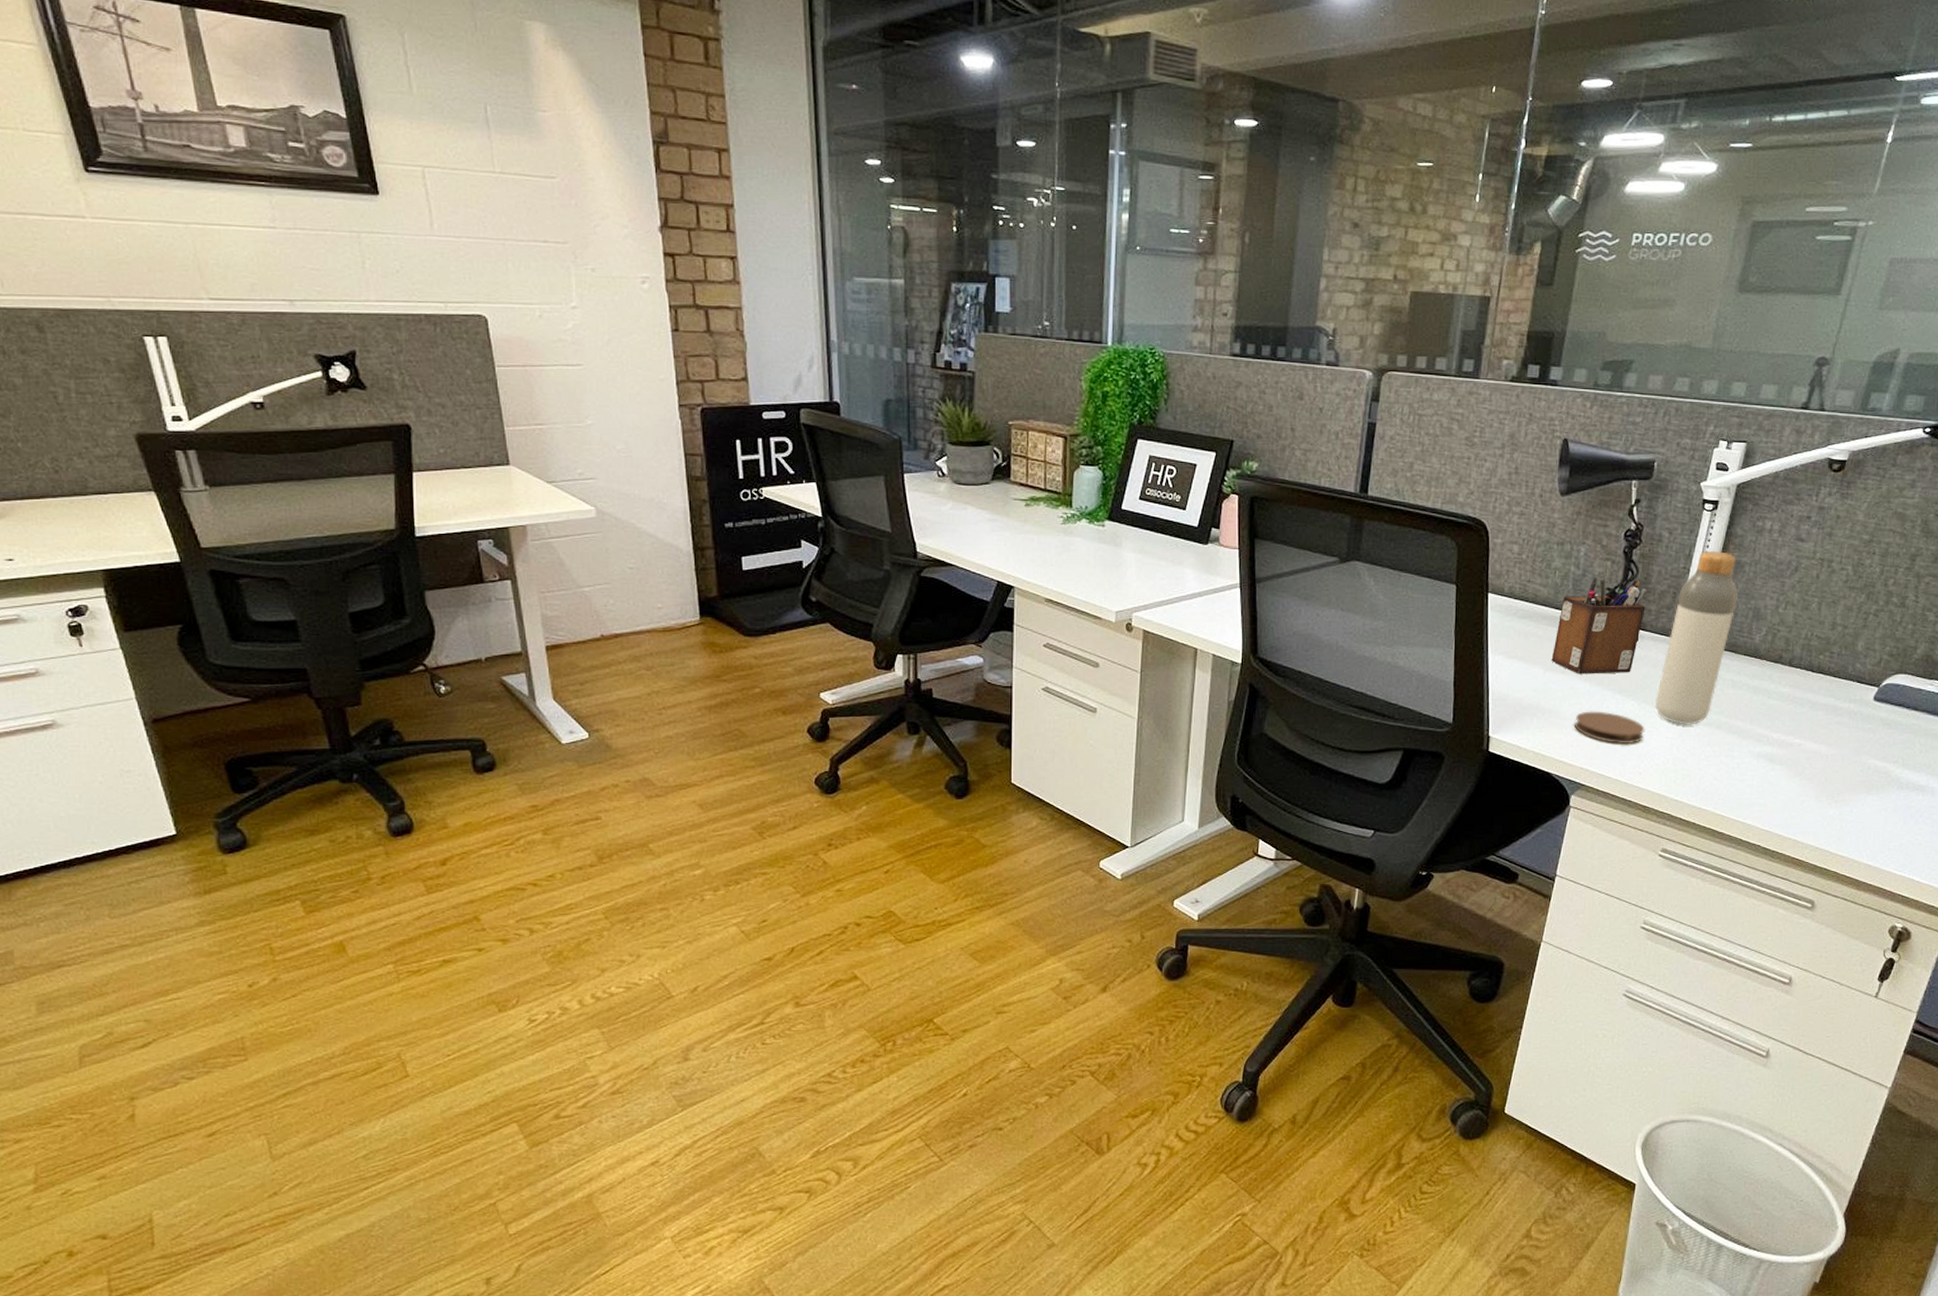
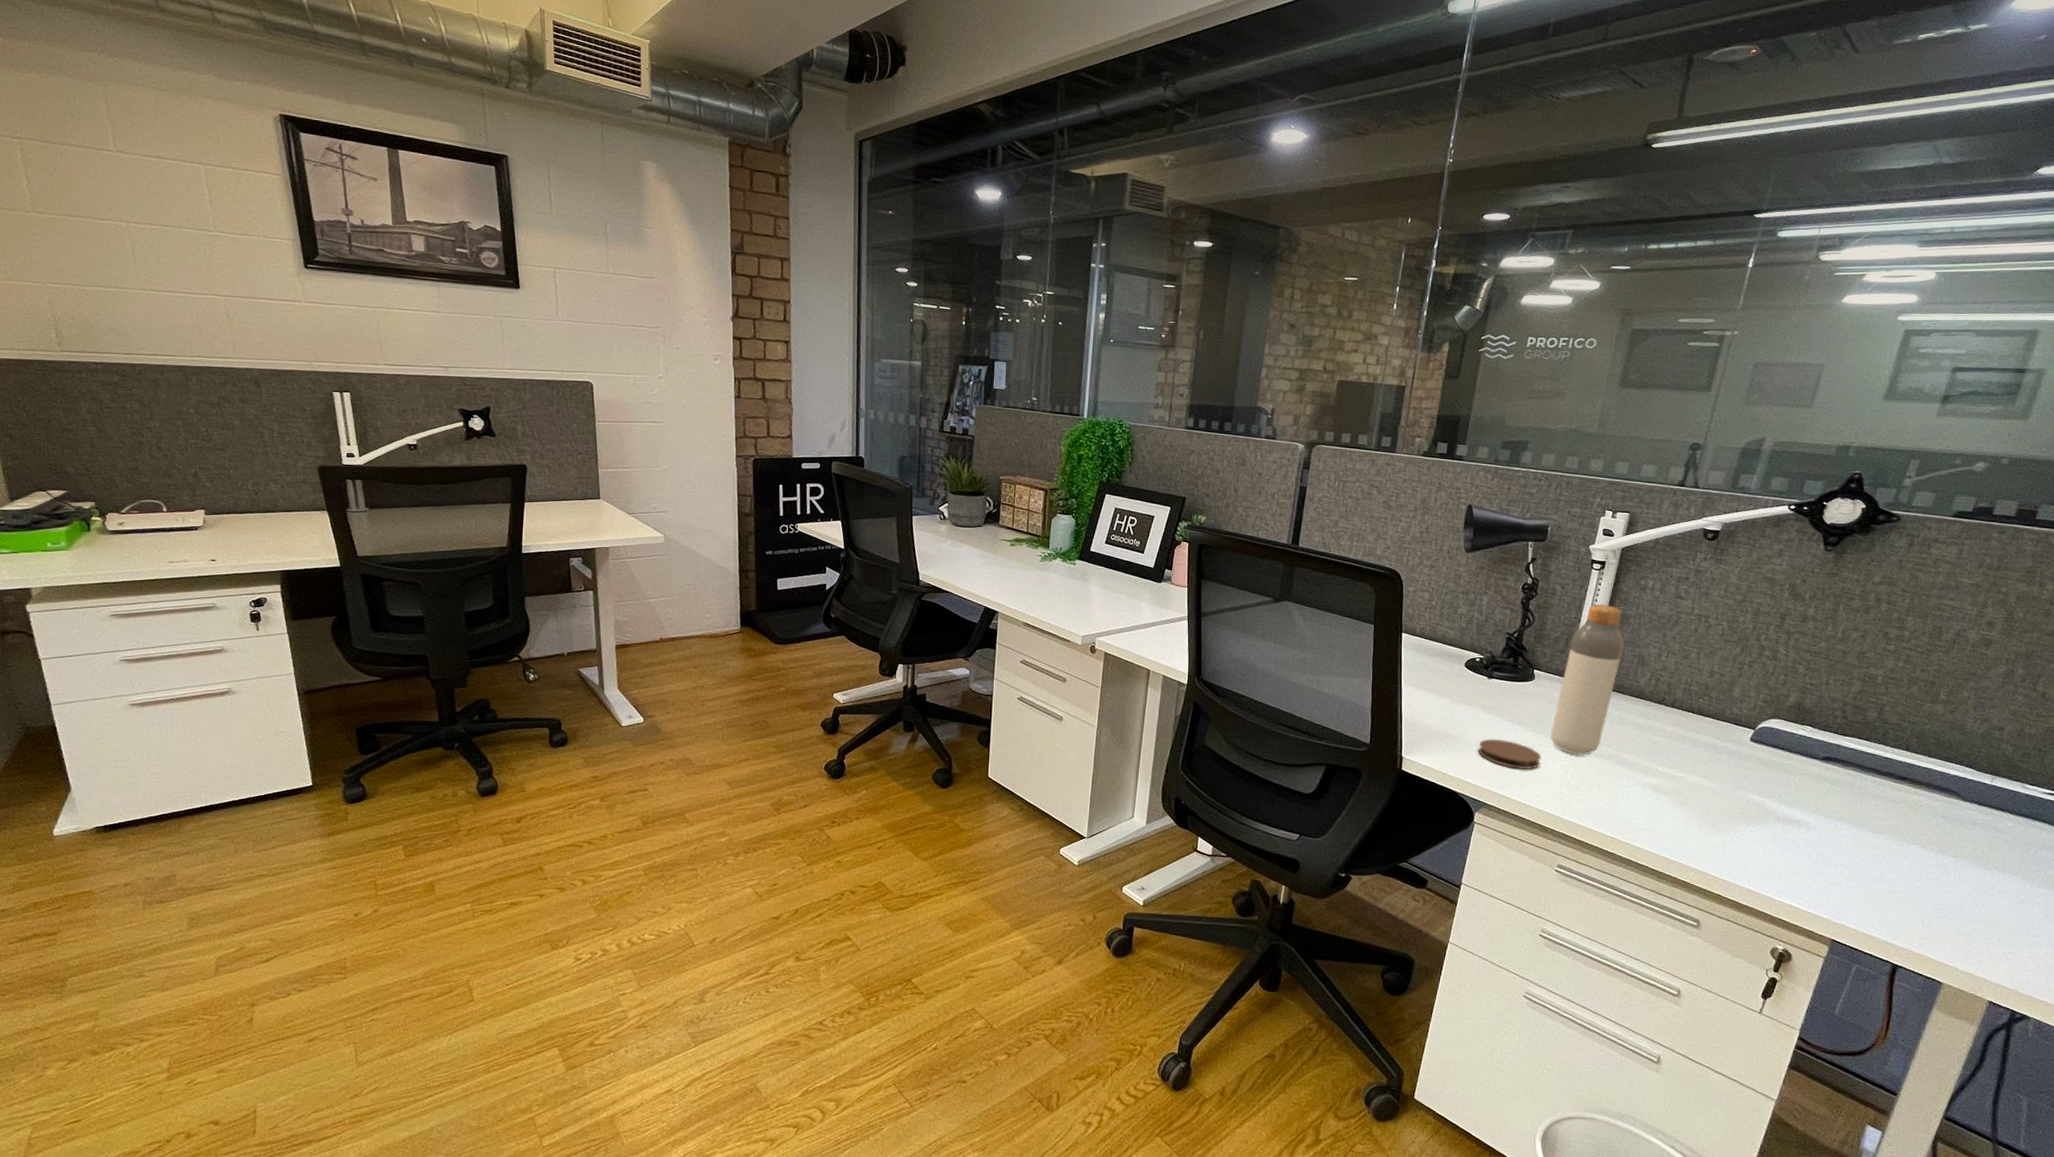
desk organizer: present [1551,577,1646,674] -> none [1457,623,1542,707]

